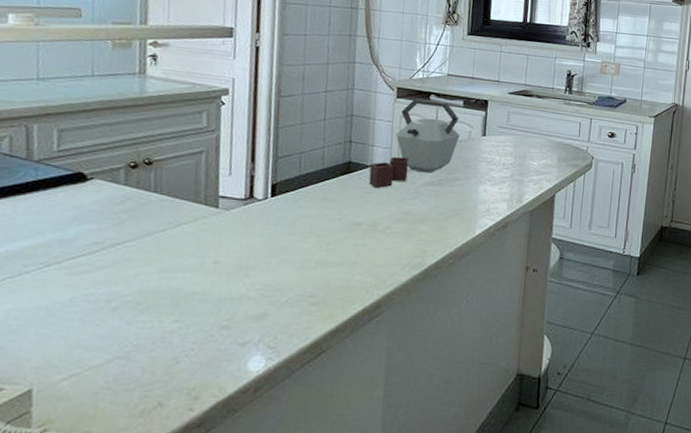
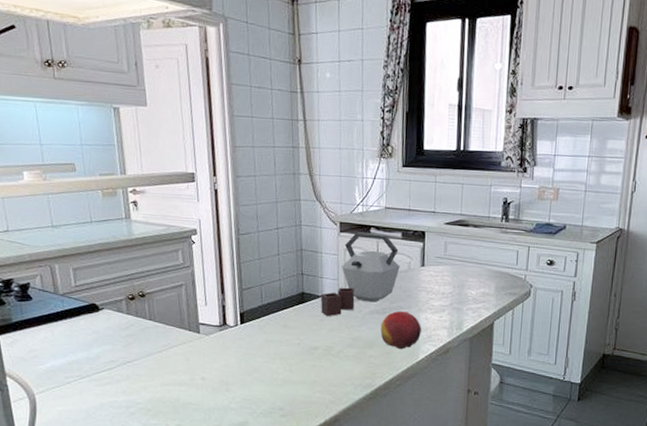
fruit: none [434,183,480,224] -> present [380,311,421,350]

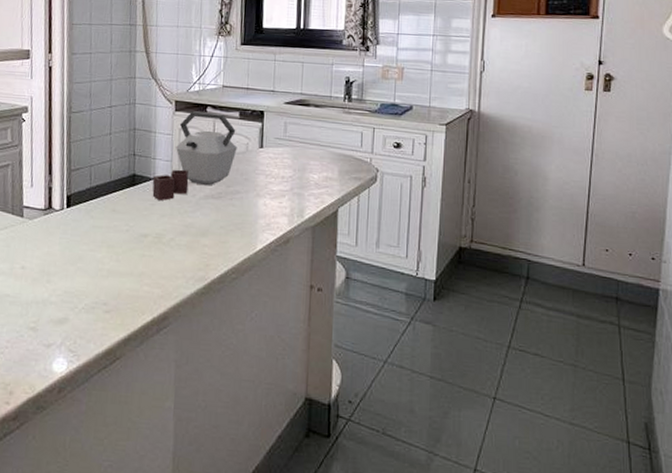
fruit: present [380,311,421,350] -> none [215,196,260,239]

